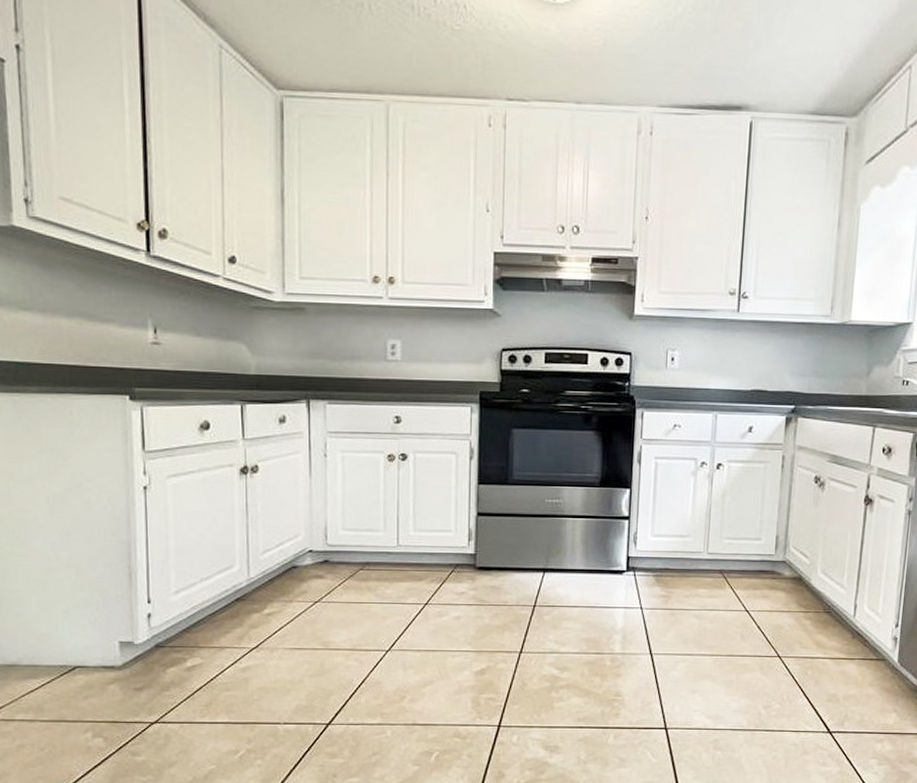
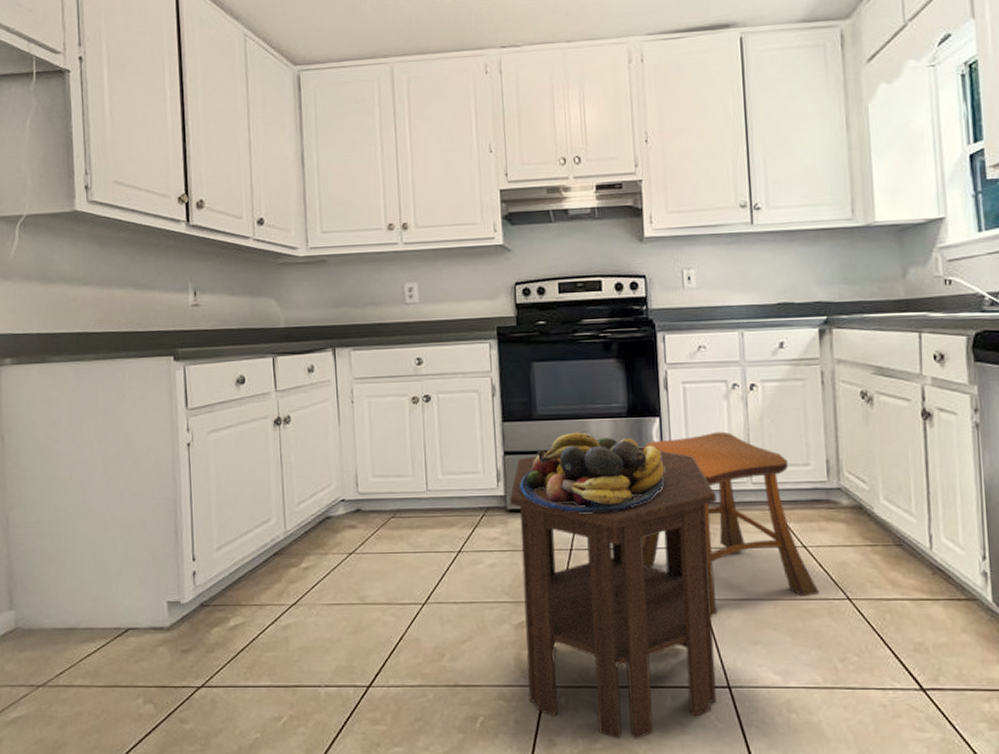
side table: none [480,516,674,771] -> present [510,448,716,739]
fruit bowl: none [490,498,630,573] -> present [519,432,665,513]
stool: none [601,505,755,668] -> present [642,431,820,616]

